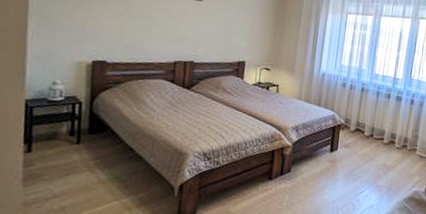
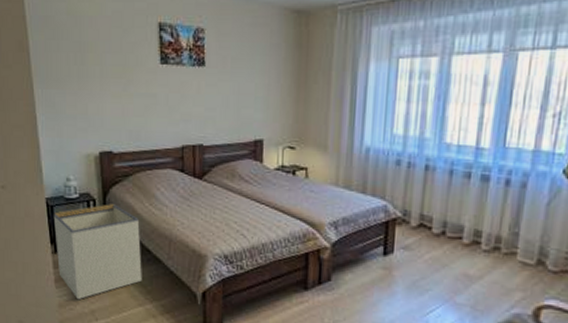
storage bin: none [28,107,126,198] -> present [53,204,142,300]

